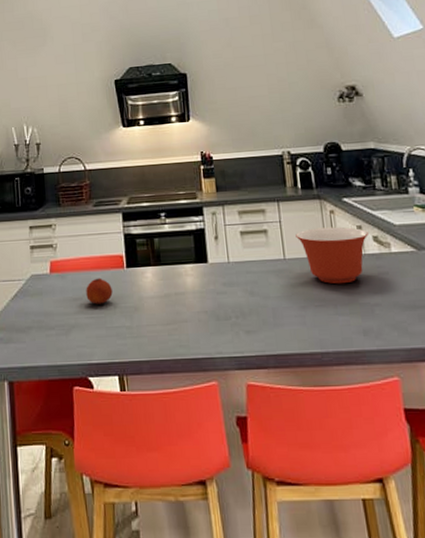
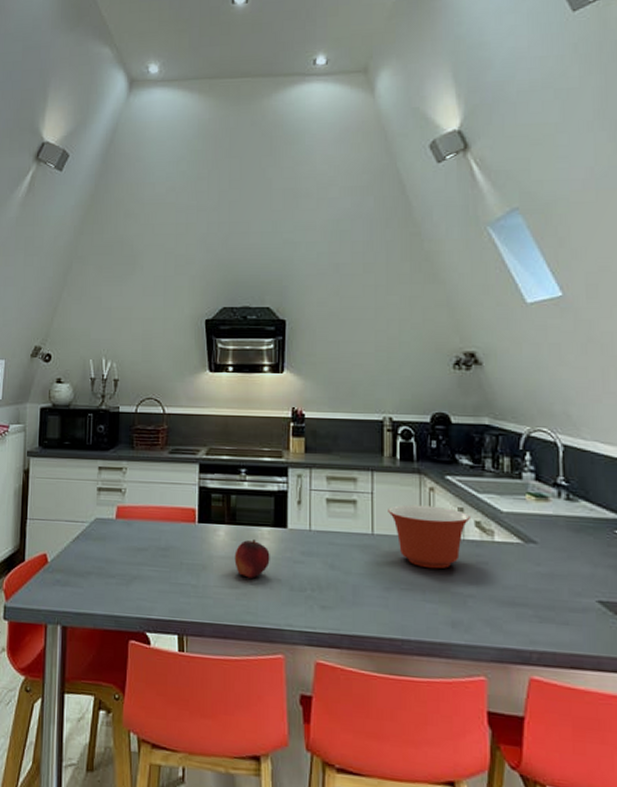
fruit: present [86,278,113,304] -> none [152,529,181,558]
fruit: none [163,277,196,314] -> present [234,539,270,578]

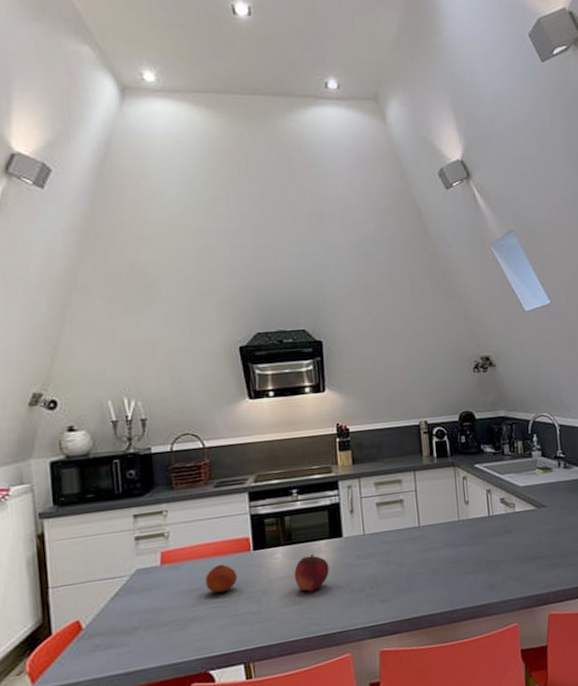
fruit: none [152,529,181,558] -> present [205,564,238,593]
mixing bowl: present [388,504,470,569] -> none [430,491,496,546]

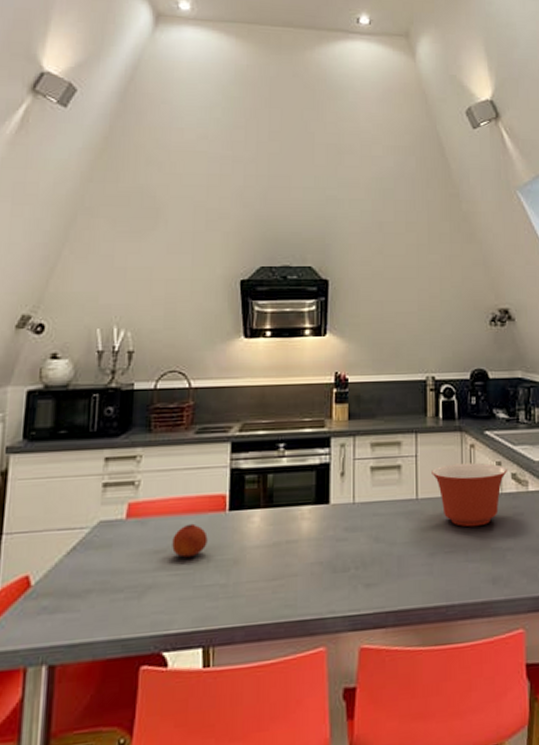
fruit: present [294,554,330,592] -> none [271,521,311,566]
mixing bowl: none [430,491,496,546] -> present [432,462,507,527]

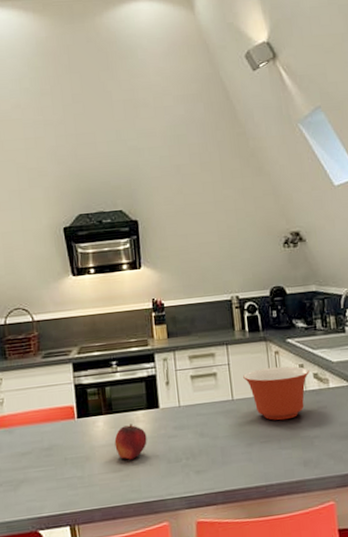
fruit: present [172,523,208,558] -> none [35,430,63,457]
fruit: none [271,521,311,566] -> present [114,424,147,460]

